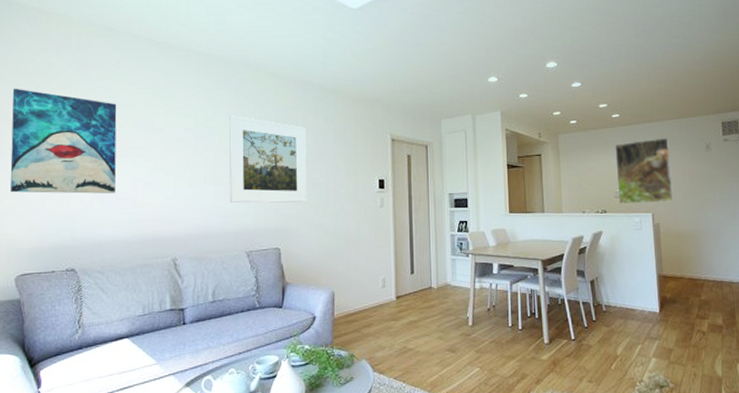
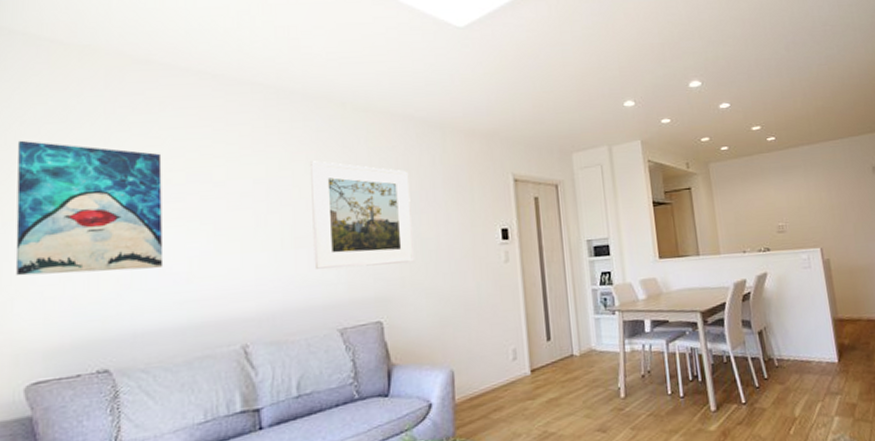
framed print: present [615,138,674,205] -> none [773,161,843,240]

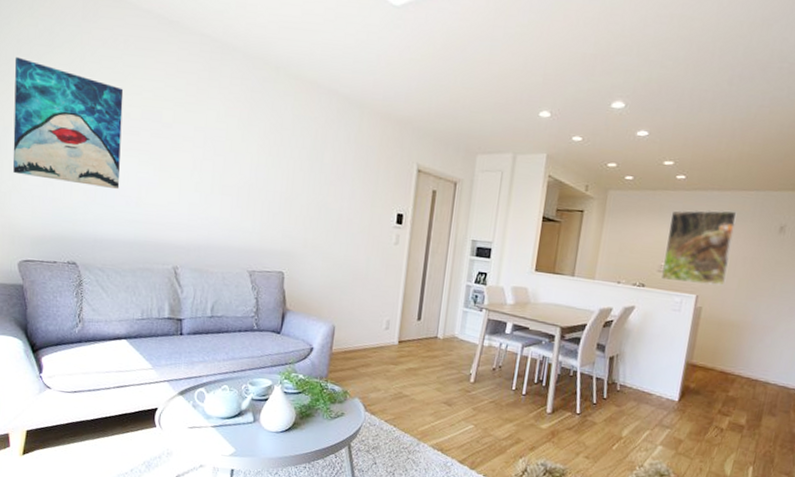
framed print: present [309,161,415,269] -> none [235,118,325,228]
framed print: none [773,161,843,240] -> present [661,210,737,286]

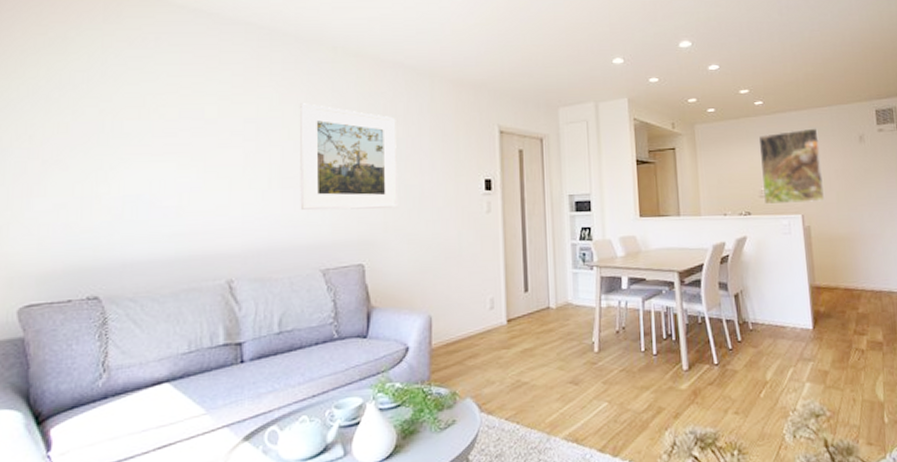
wall art: present [13,56,124,189] -> none [12,69,156,202]
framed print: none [235,118,325,228] -> present [299,103,399,211]

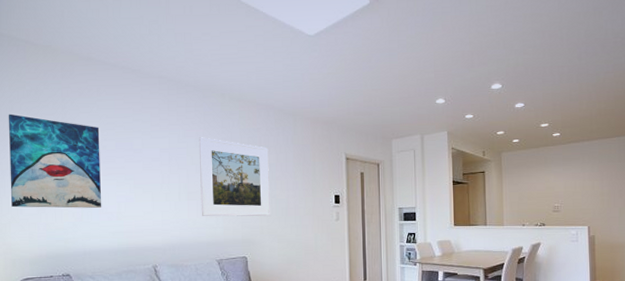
wall art: none [12,69,156,202] -> present [8,114,102,208]
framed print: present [758,128,825,205] -> none [554,155,609,218]

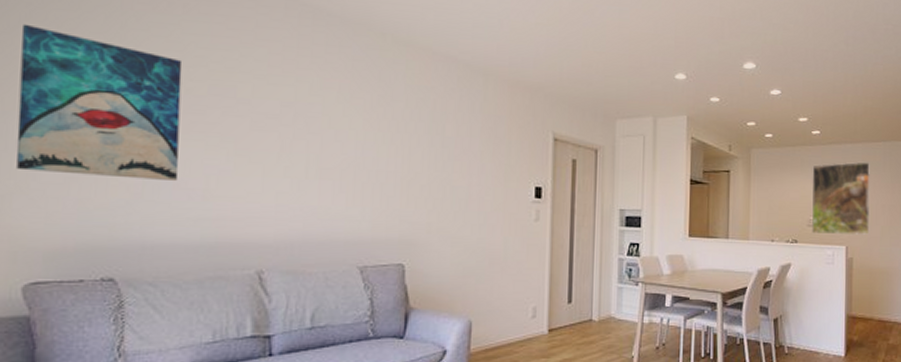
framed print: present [198,137,271,217] -> none [339,91,446,210]
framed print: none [554,155,609,218] -> present [812,162,871,236]

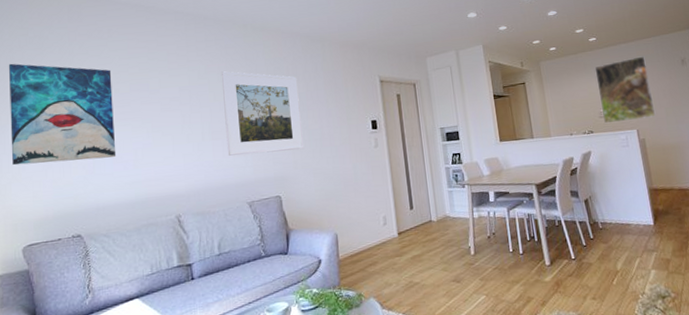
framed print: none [339,91,446,210] -> present [221,71,305,156]

